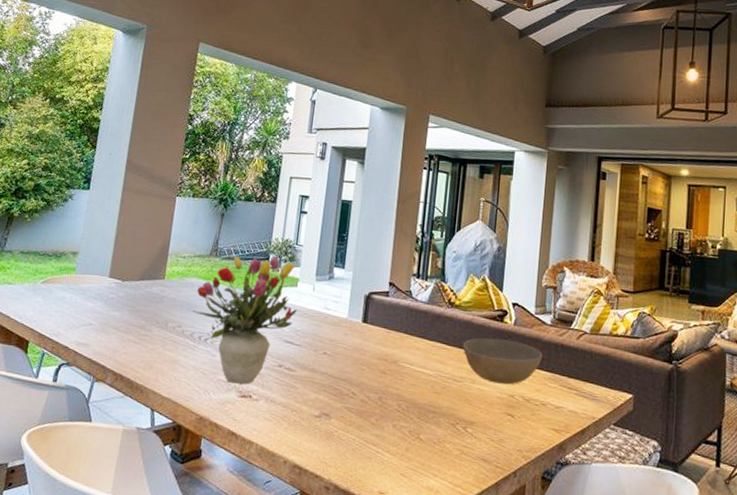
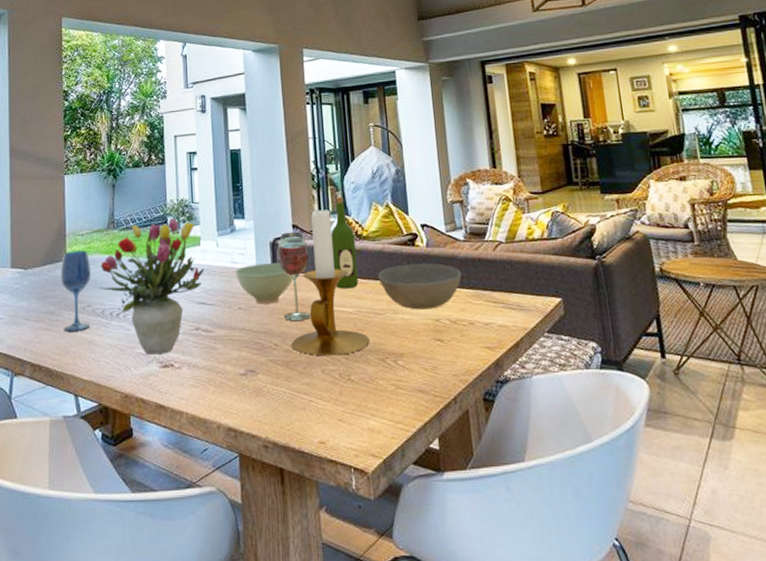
wineglass: none [150,271,188,349] -> present [60,250,92,332]
bowl: none [326,313,382,354] -> present [235,263,294,304]
wineglass: none [366,288,401,375] -> present [277,231,311,322]
candlestick: none [368,272,444,414] -> present [292,209,370,356]
wine bottle: none [421,263,448,352] -> present [331,197,358,289]

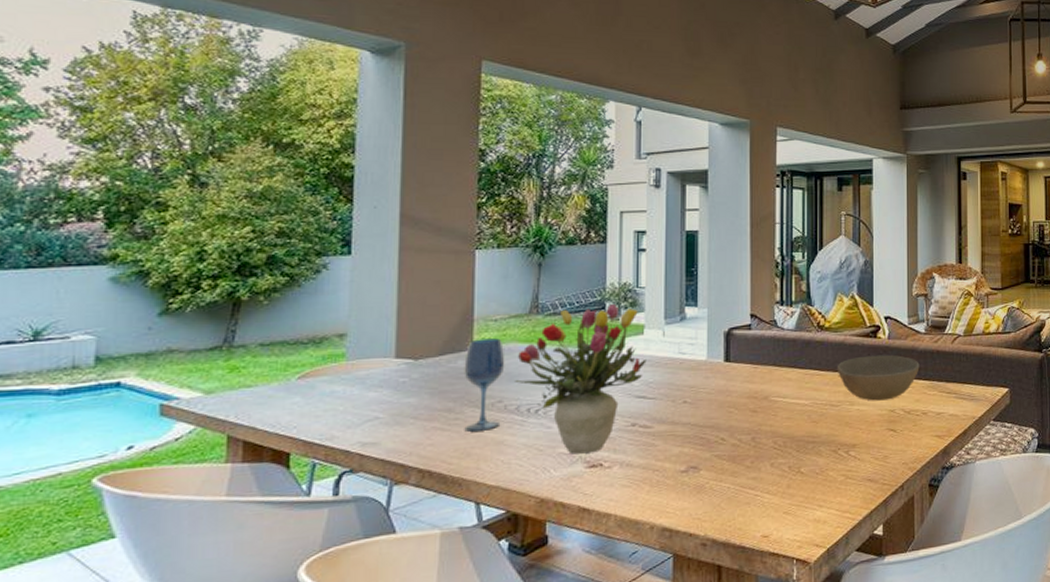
bowl: present [235,263,294,304] -> none [682,354,748,398]
wineglass: present [277,231,311,322] -> none [732,321,766,415]
candlestick: present [292,209,370,356] -> none [740,299,823,449]
wine bottle: present [331,197,358,289] -> none [791,286,816,381]

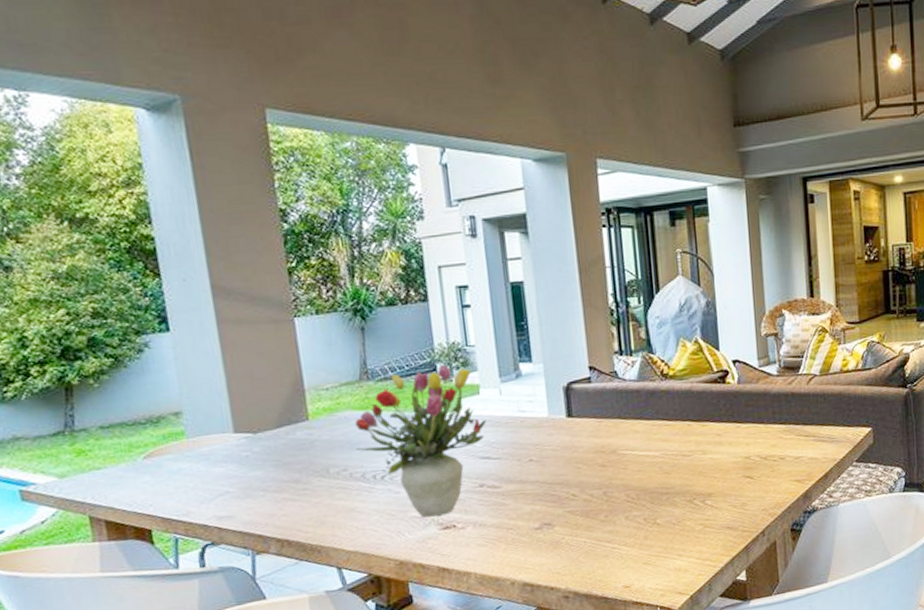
wineglass: present [464,338,505,432] -> none [302,407,349,501]
bowl: present [837,354,920,401] -> none [685,400,774,449]

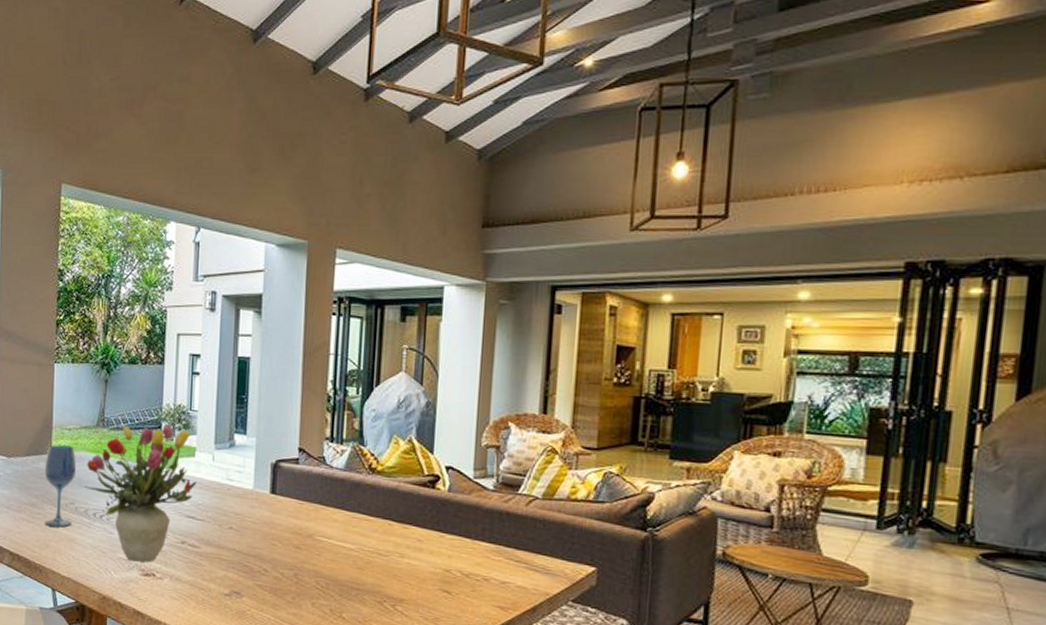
wineglass: none [302,407,349,501] -> present [44,445,77,527]

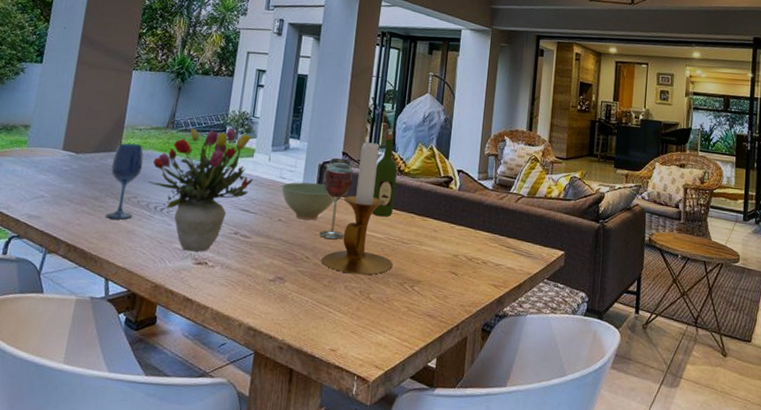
bowl: none [230,484,293,528] -> present [281,182,335,220]
wineglass: none [278,455,314,550] -> present [320,157,353,240]
candlestick: none [282,435,369,592] -> present [321,142,393,275]
wine bottle: none [339,424,368,524] -> present [372,133,398,217]

